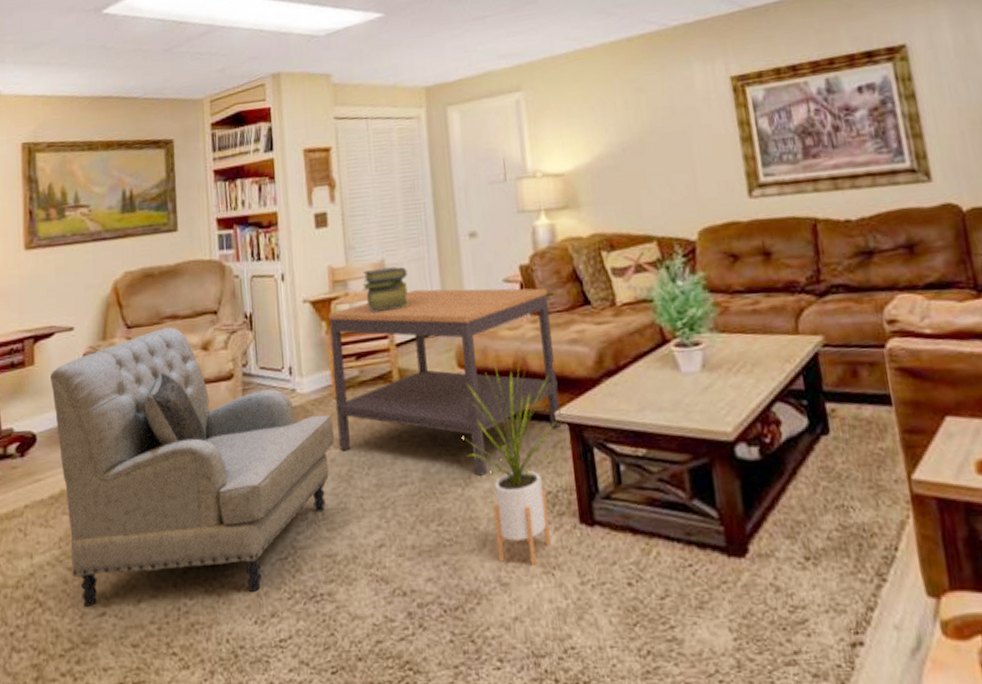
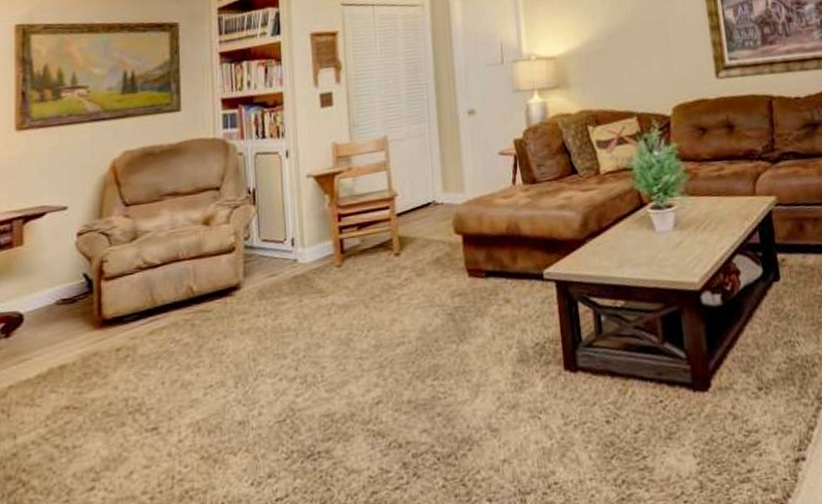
armchair: present [50,327,335,607] -> none [41,204,335,483]
side table: present [328,288,562,476] -> none [331,160,550,333]
stack of books: present [362,265,409,312] -> none [366,141,410,185]
house plant: present [464,359,556,565] -> none [459,224,544,411]

